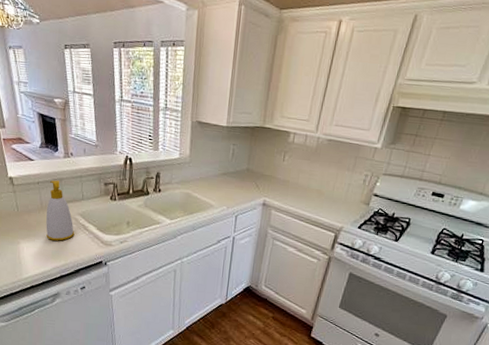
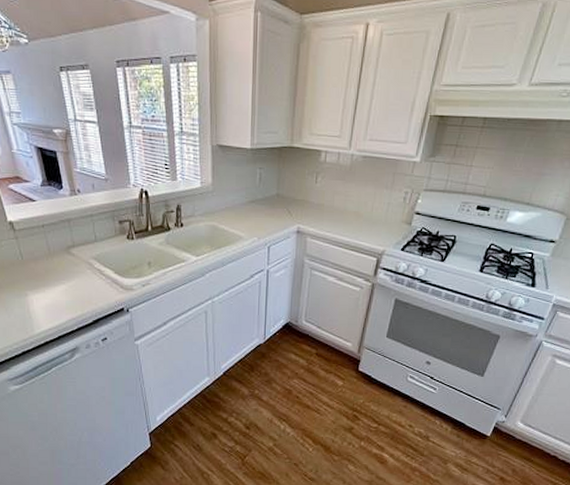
soap bottle: present [46,180,75,241] -> none [56,221,90,290]

